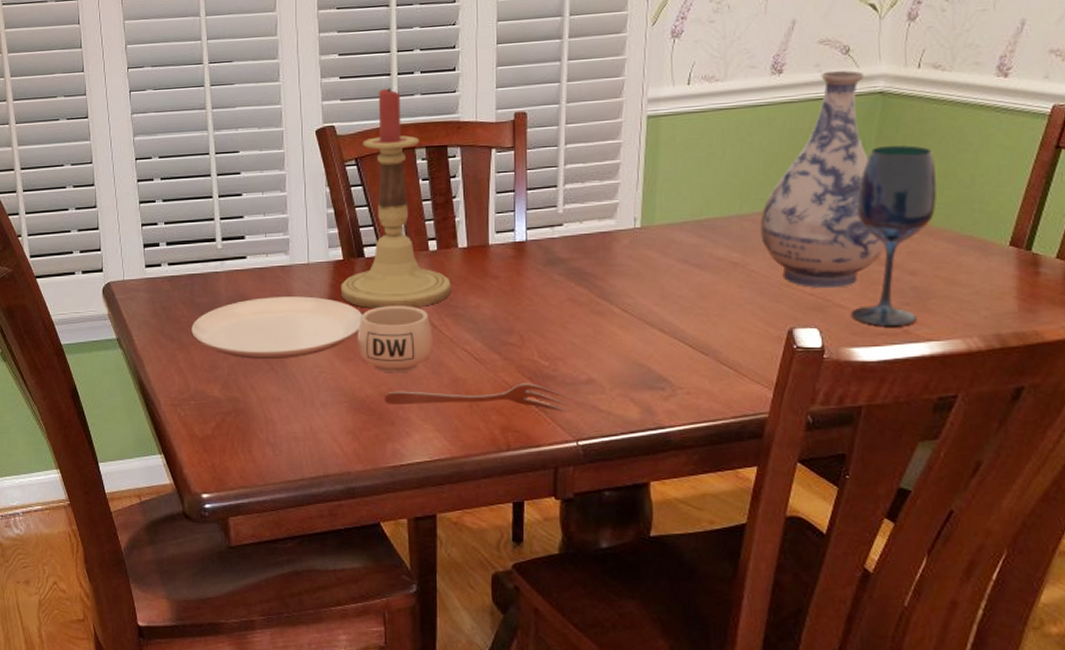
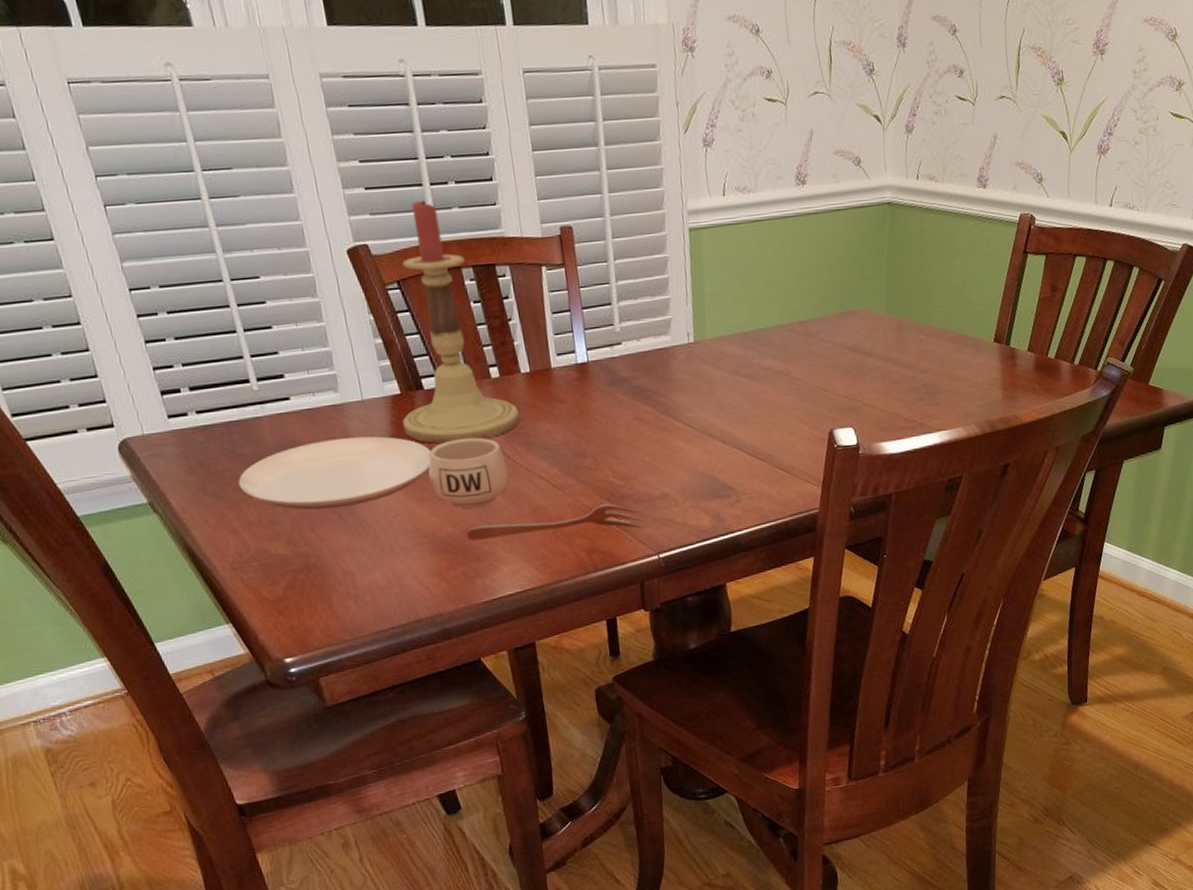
vase: present [760,70,886,289] -> none [798,181,902,391]
wineglass: present [851,144,938,326] -> none [875,252,938,421]

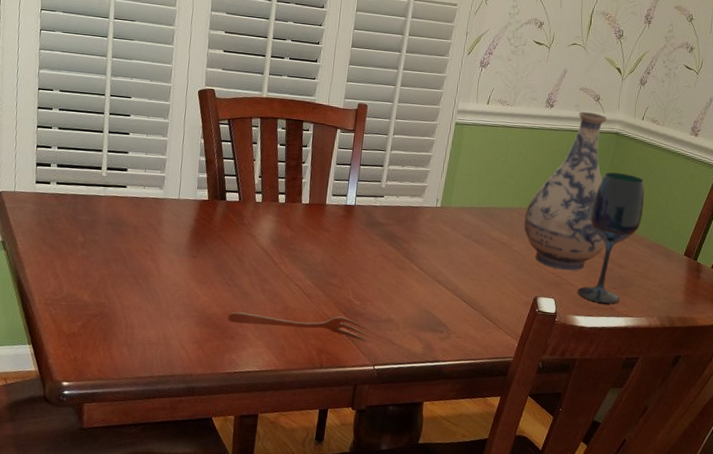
plate: present [238,436,431,510] -> none [70,222,218,276]
candlestick: present [402,200,520,444] -> none [202,66,293,247]
mug: present [428,437,510,509] -> none [211,242,274,298]
vase: none [798,181,902,391] -> present [524,111,608,271]
wineglass: none [875,252,938,421] -> present [577,172,645,304]

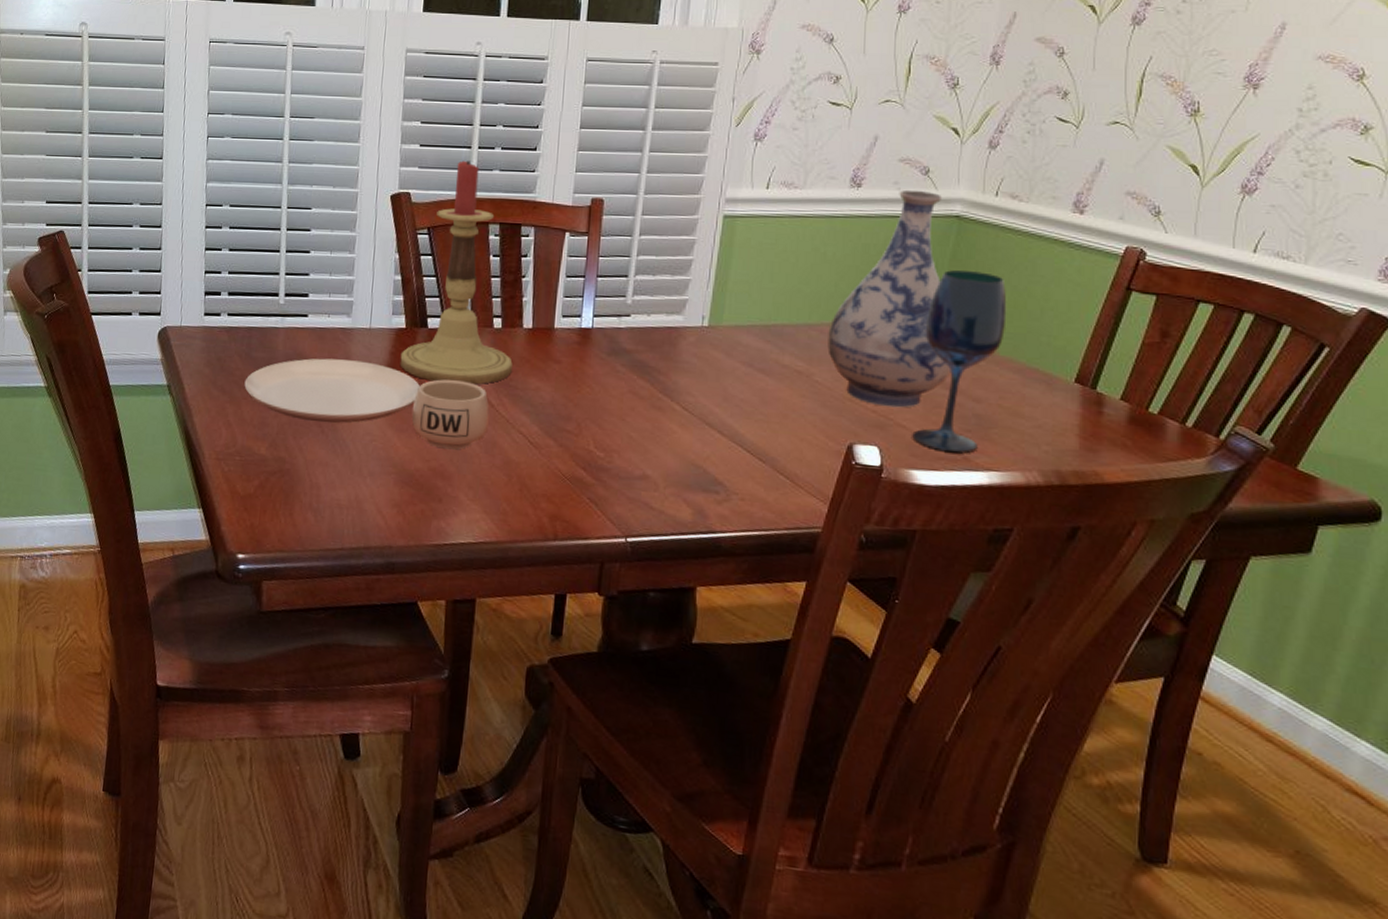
plate: none [70,222,218,276] -> present [244,358,420,423]
candlestick: none [202,66,293,247] -> present [400,160,513,385]
mug: none [211,242,274,298] -> present [411,379,490,450]
fork: present [228,312,374,344] -> none [434,467,624,509]

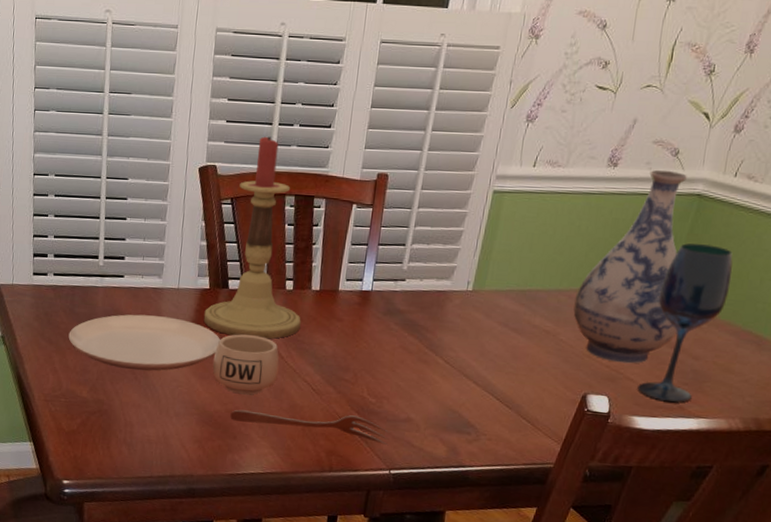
fork: none [434,467,624,509] -> present [230,409,390,446]

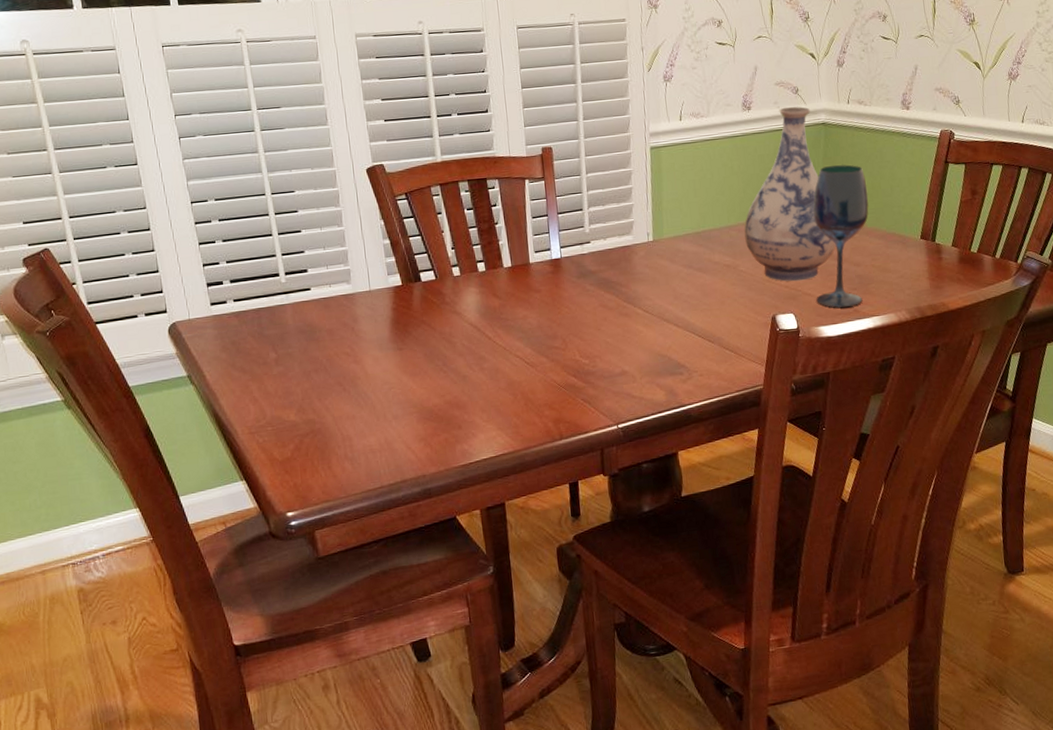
plate: present [68,314,220,371] -> none [262,320,424,383]
candlestick: present [203,136,301,339] -> none [402,129,501,327]
mug: present [212,334,280,395] -> none [421,321,490,383]
fork: present [230,409,390,446] -> none [450,379,611,411]

